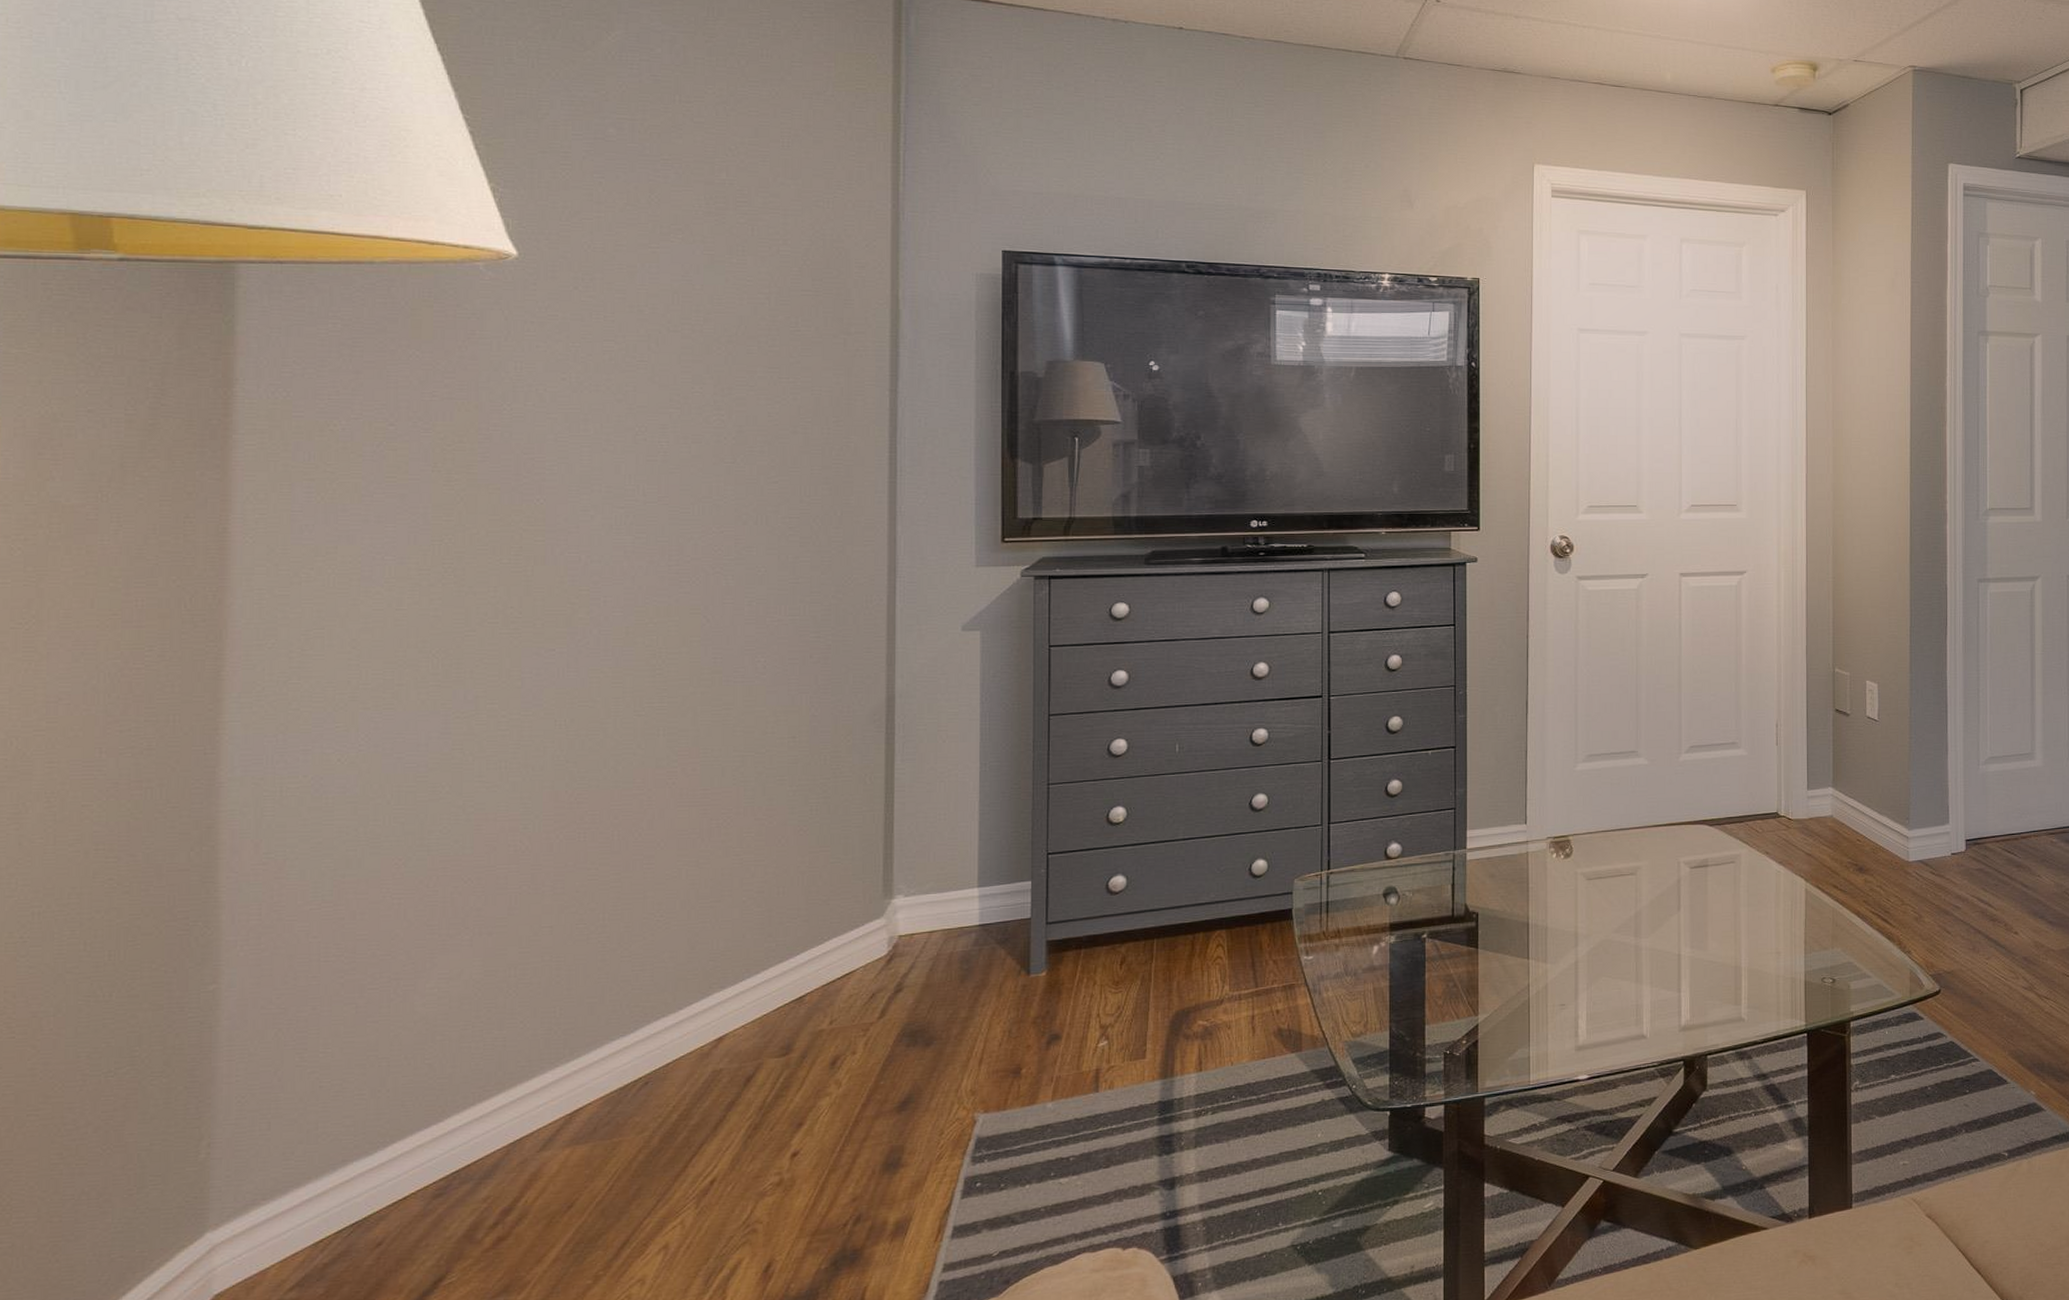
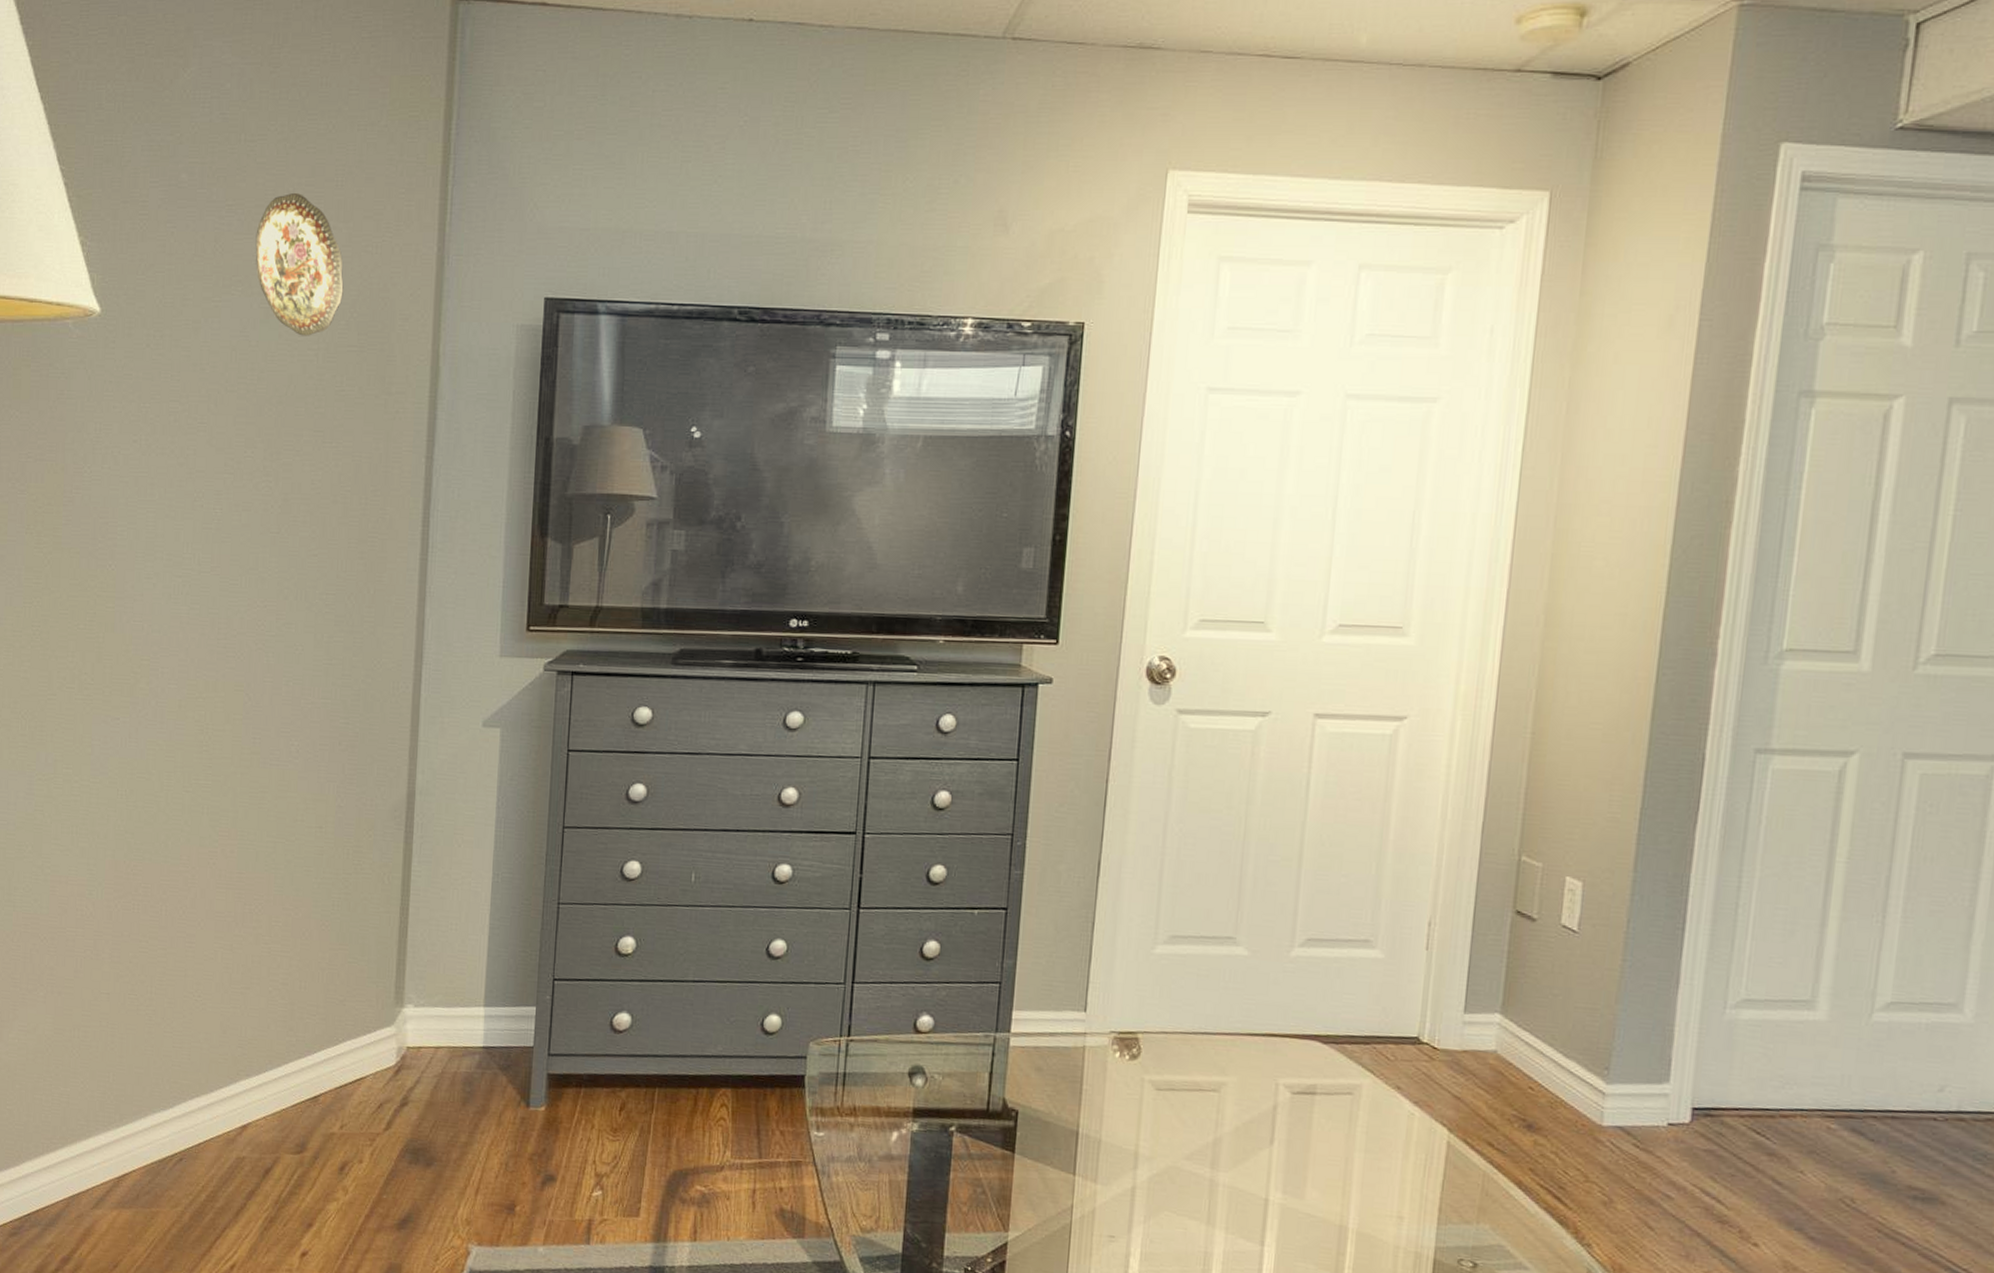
decorative plate: none [696,150,795,281] -> present [255,192,344,336]

